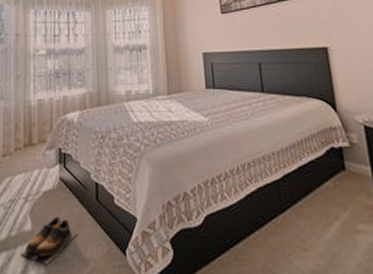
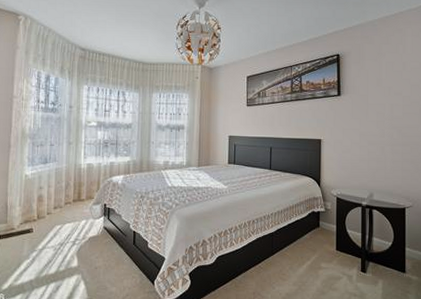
shoes: present [21,216,77,265] -> none [67,256,116,292]

